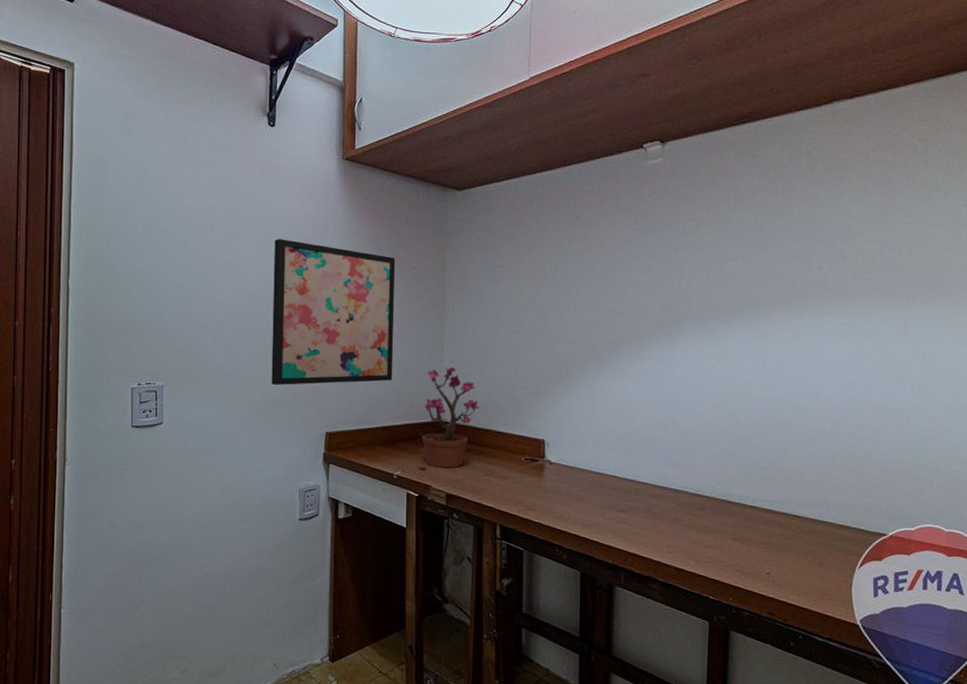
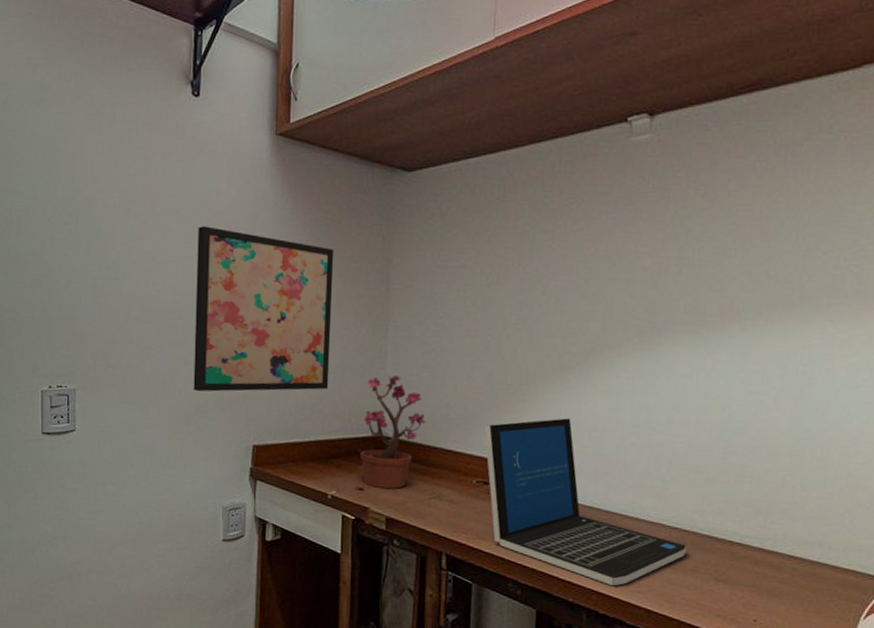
laptop: none [530,401,707,548] -> present [484,418,686,586]

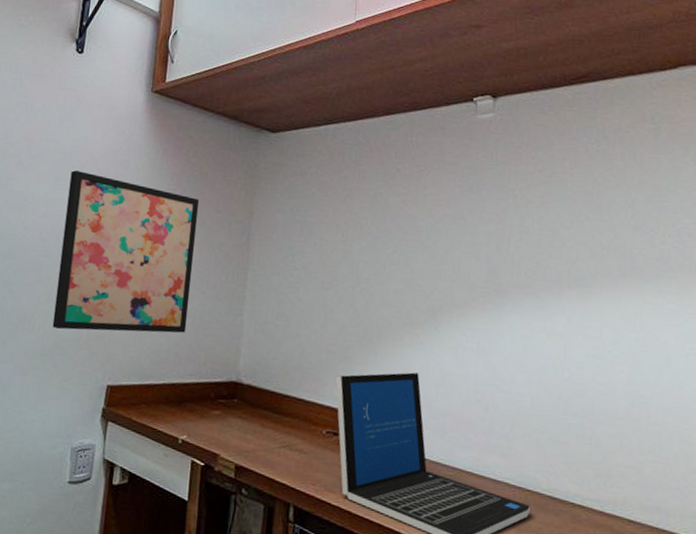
potted plant: present [355,375,427,489] -> none [206,322,281,436]

